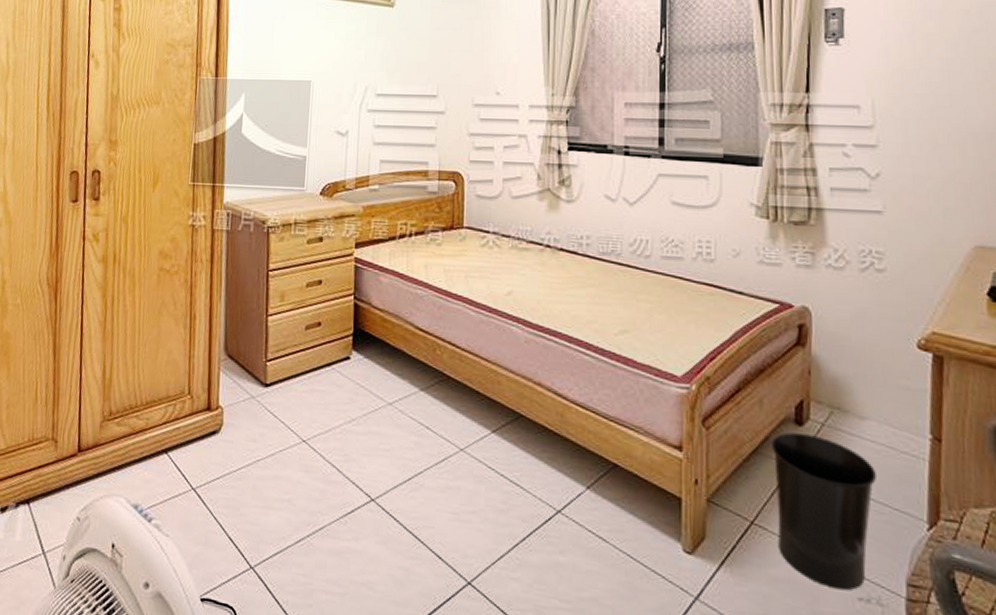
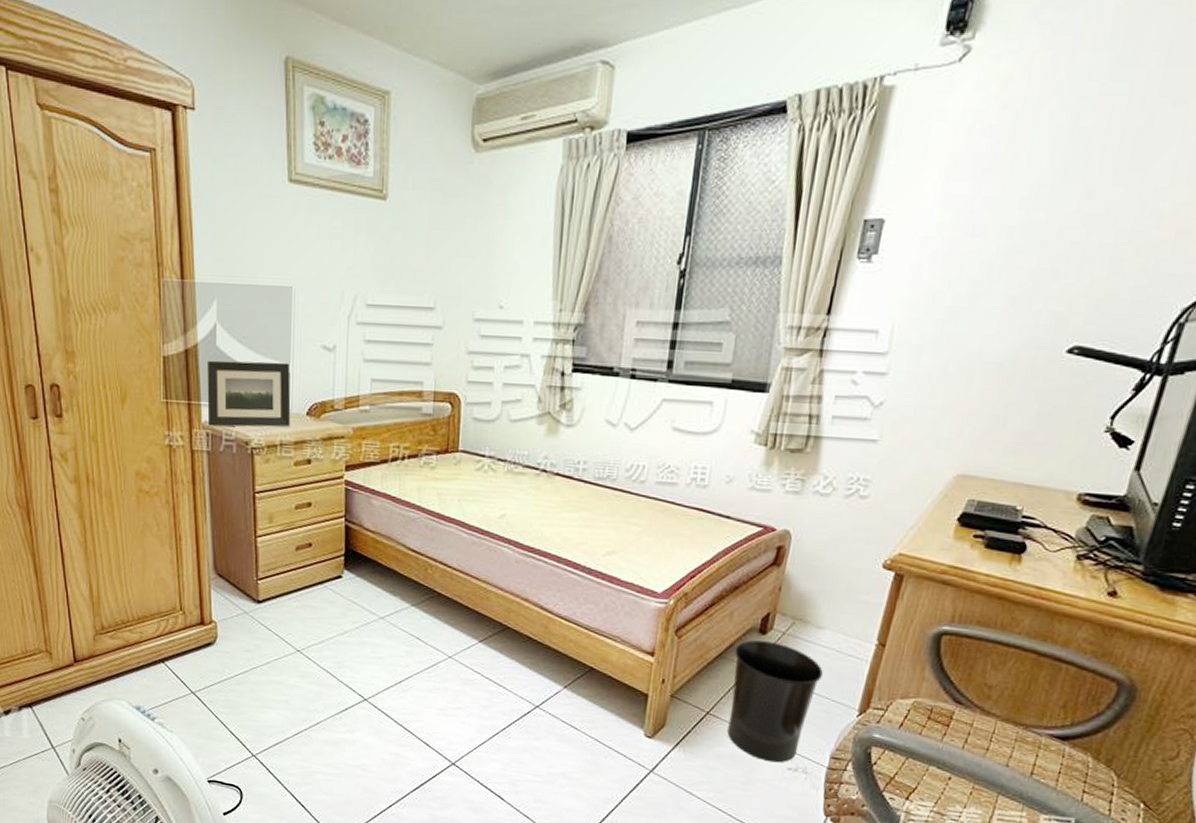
picture frame: none [229,146,307,207] -> present [207,360,291,427]

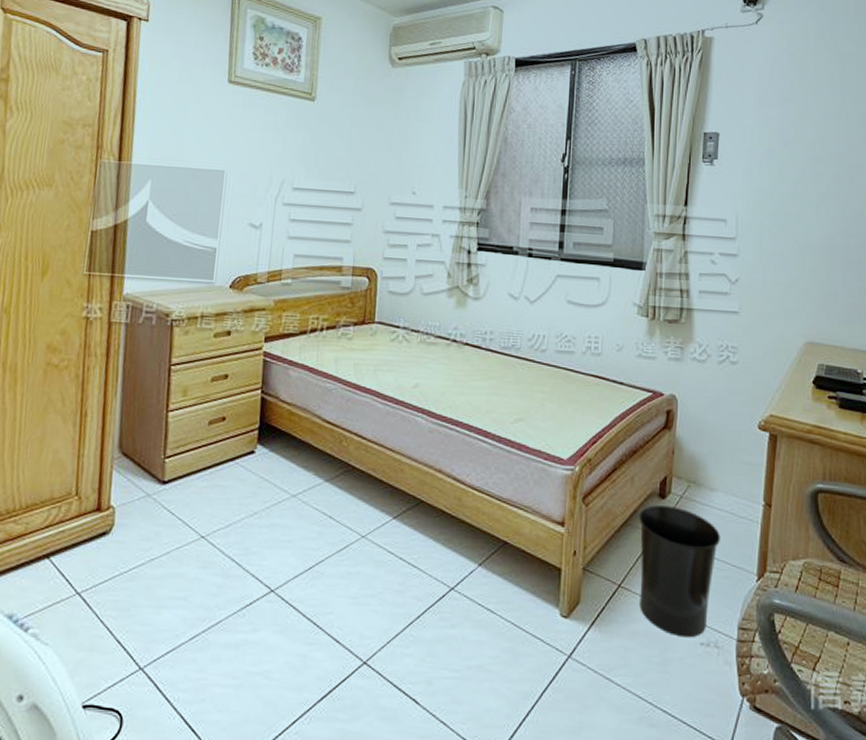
picture frame: present [207,360,291,427] -> none [130,235,218,300]

